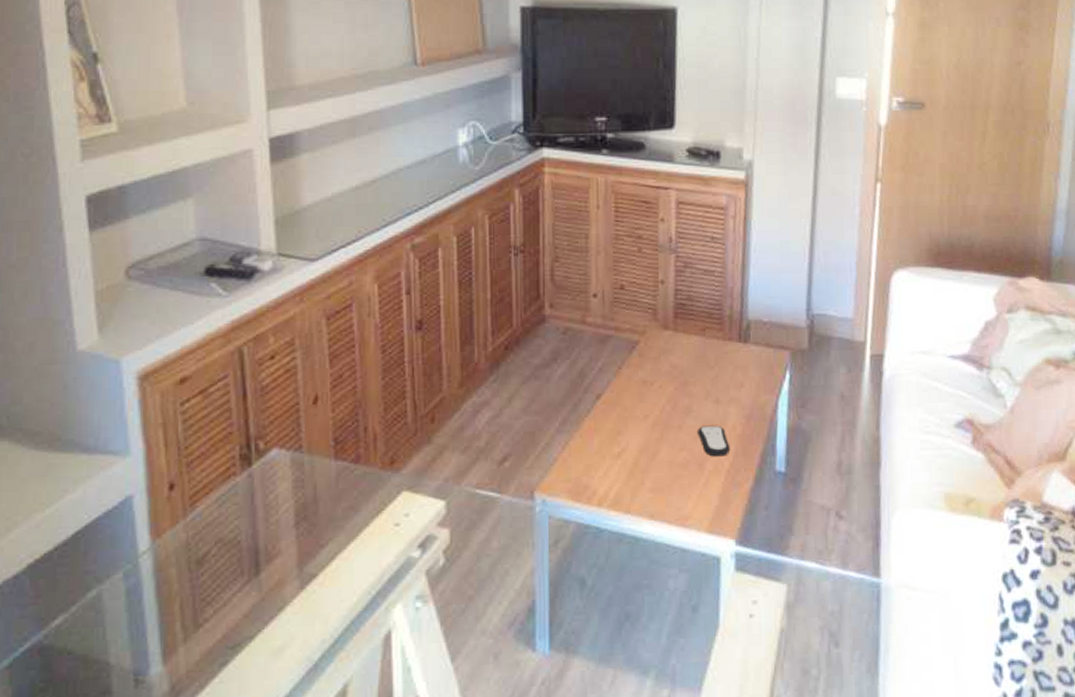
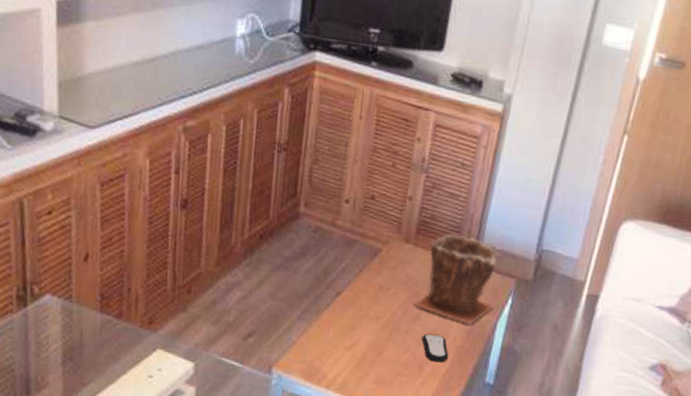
plant pot: none [683,312,772,408] -> present [414,233,500,324]

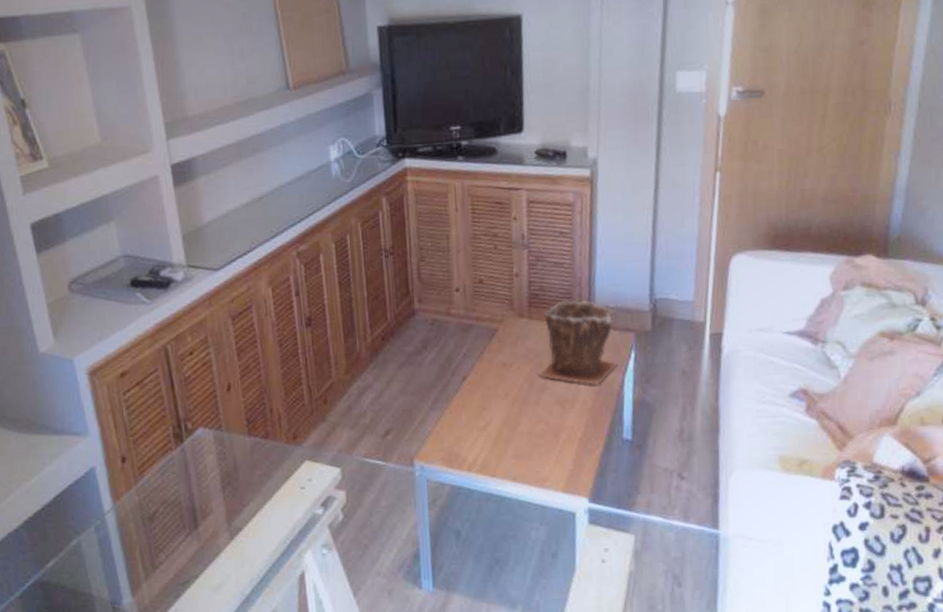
remote control: present [421,333,449,363] -> none [552,400,582,428]

